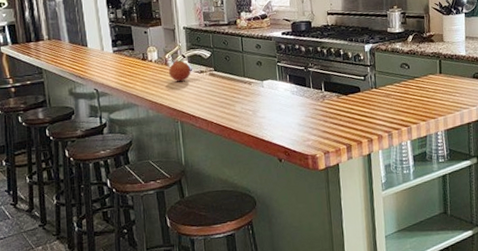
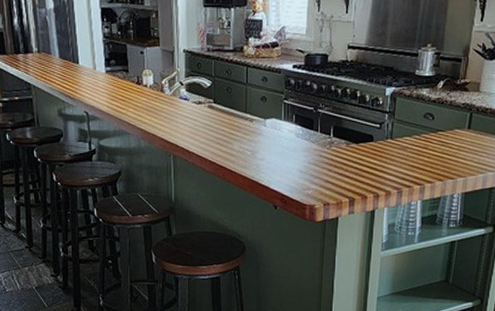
fruit: present [168,60,191,81] -> none [164,88,188,111]

